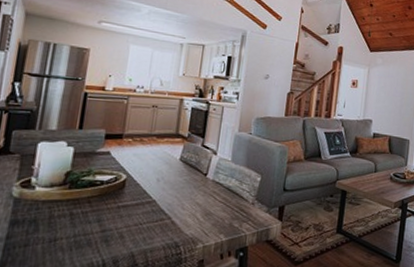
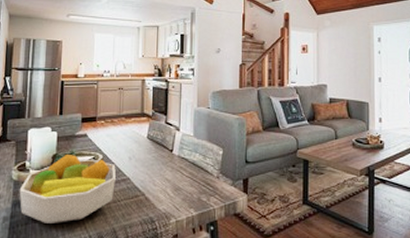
fruit bowl: none [19,171,141,246] -> present [19,153,116,223]

